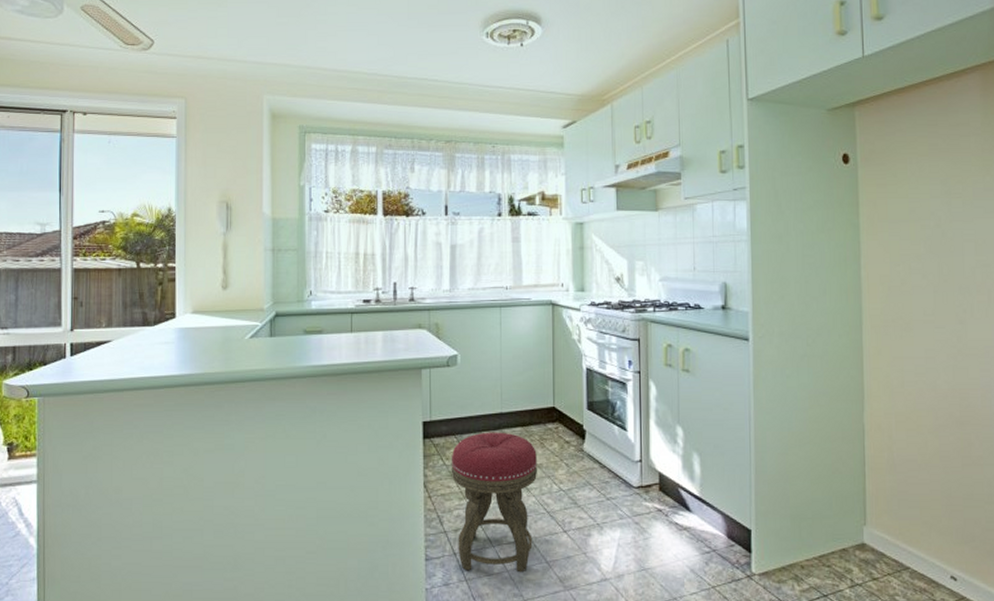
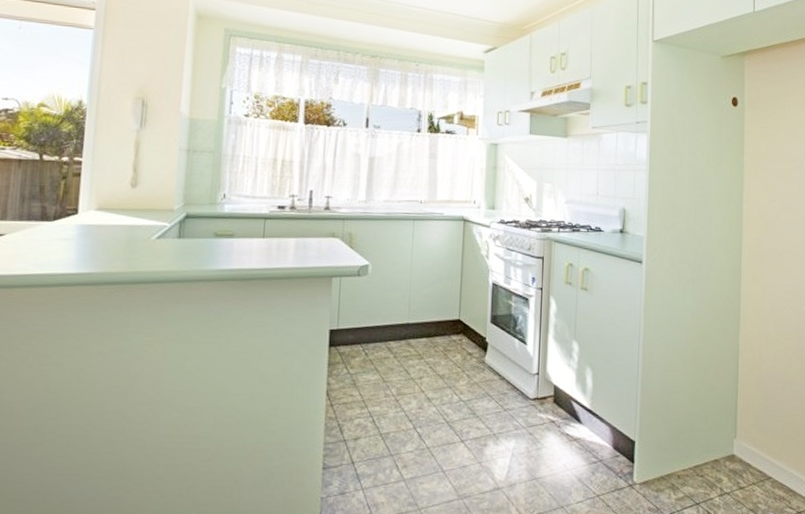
stool: present [451,432,538,573] -> none [354,342,440,482]

